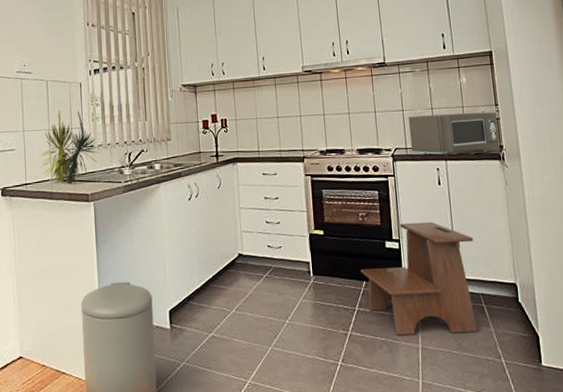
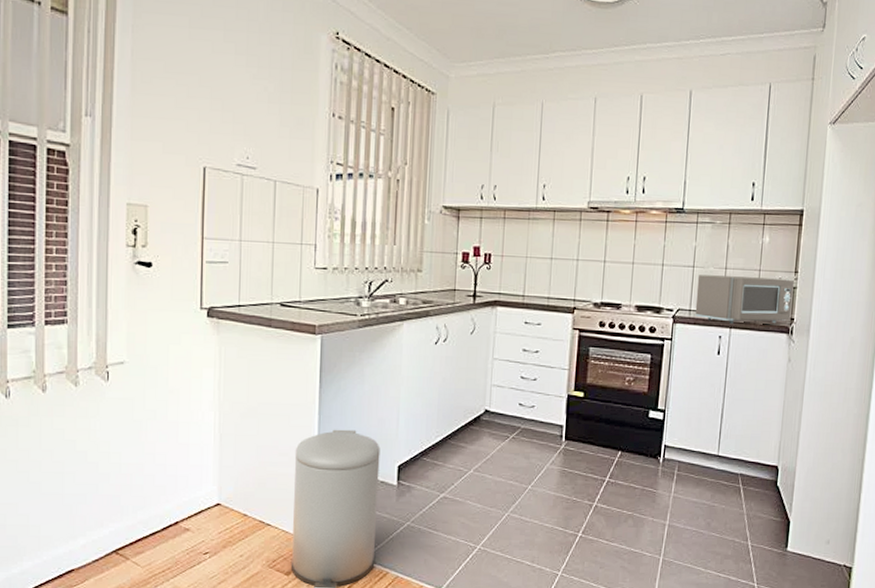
plant: present [40,110,100,185] -> none [259,219,334,312]
step stool: present [360,221,478,335] -> none [617,392,744,512]

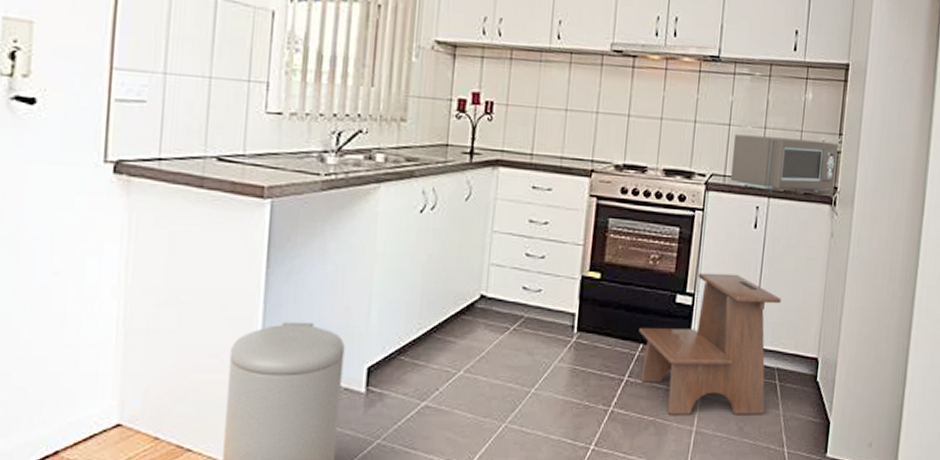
step stool: none [617,392,744,512] -> present [639,272,782,415]

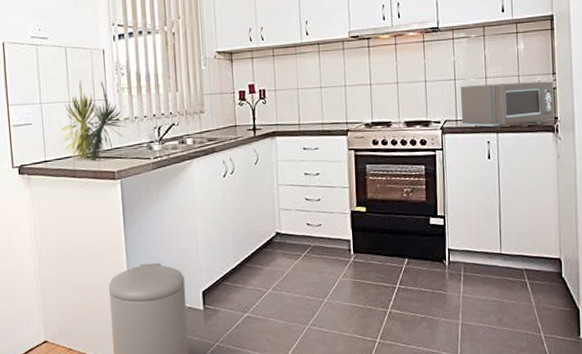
plant: none [188,48,292,168] -> present [60,79,127,162]
step stool: present [639,272,782,415] -> none [403,197,521,312]

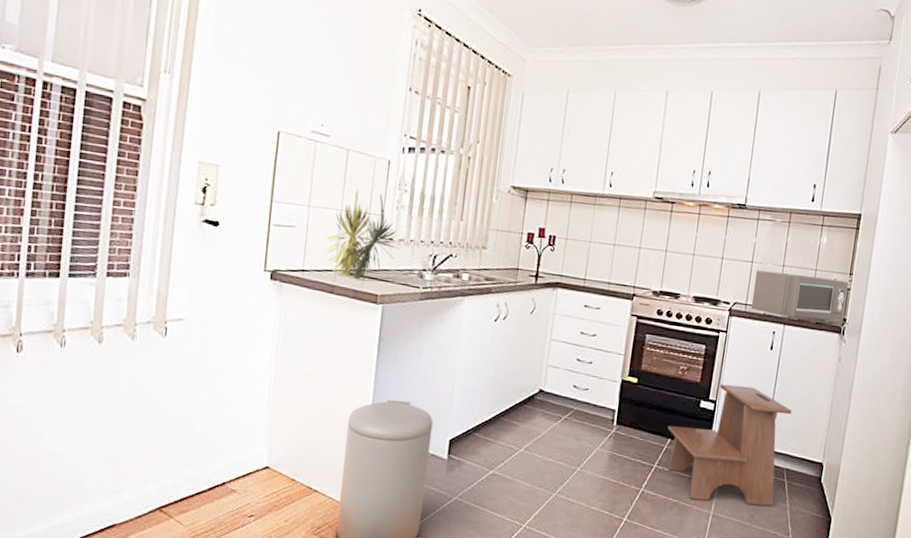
step stool: none [403,197,521,312] -> present [667,384,792,506]

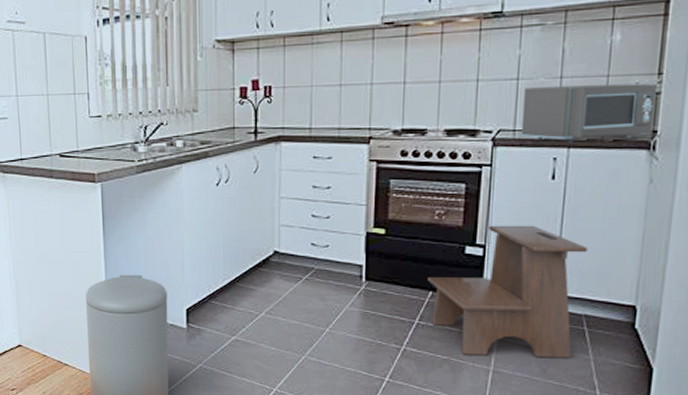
plant: present [324,188,400,280] -> none [37,70,109,162]

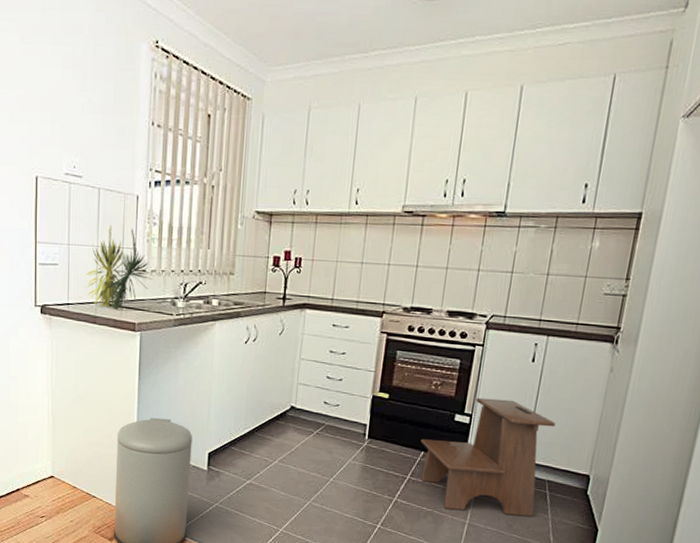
plant: none [37,70,109,162] -> present [85,224,153,310]
microwave: present [521,83,657,144] -> none [510,281,624,333]

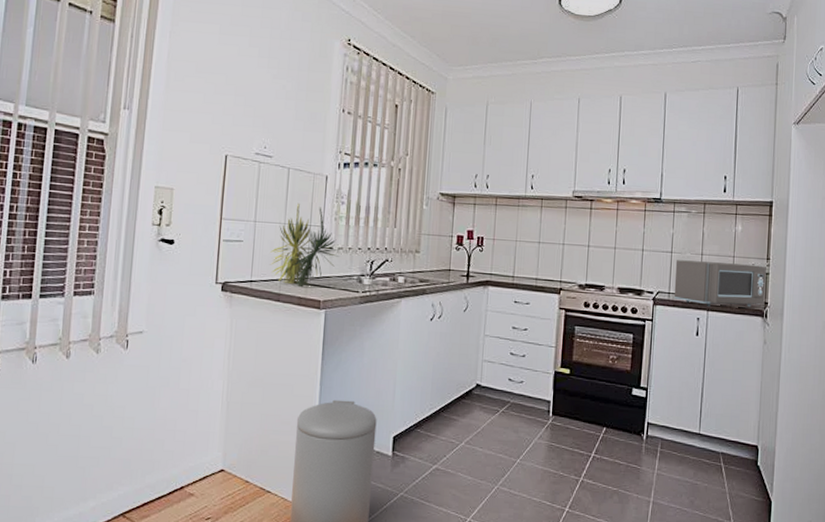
step stool: present [421,397,556,516] -> none [602,371,723,491]
microwave: none [510,281,624,333] -> present [674,260,766,308]

